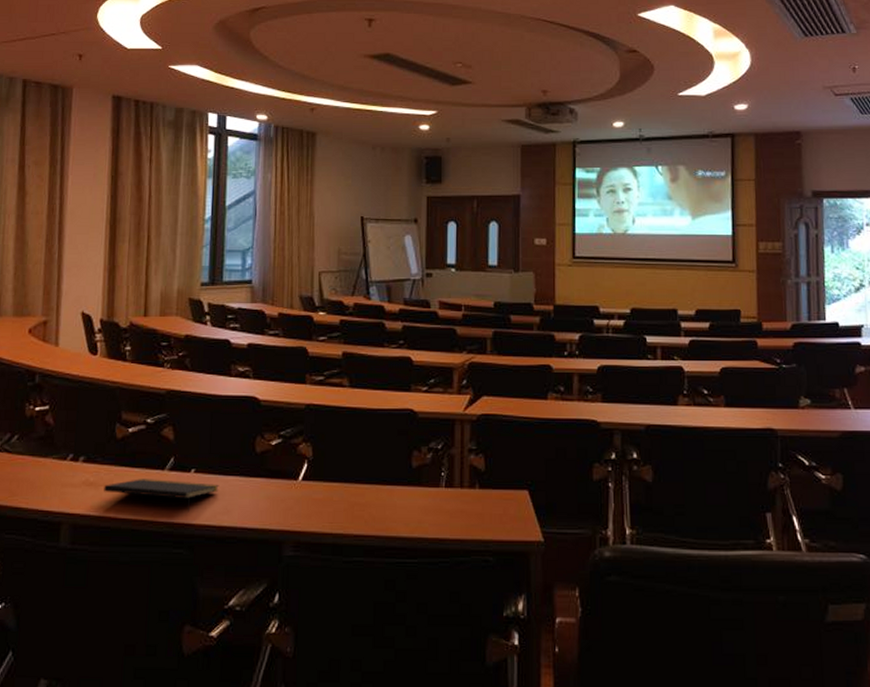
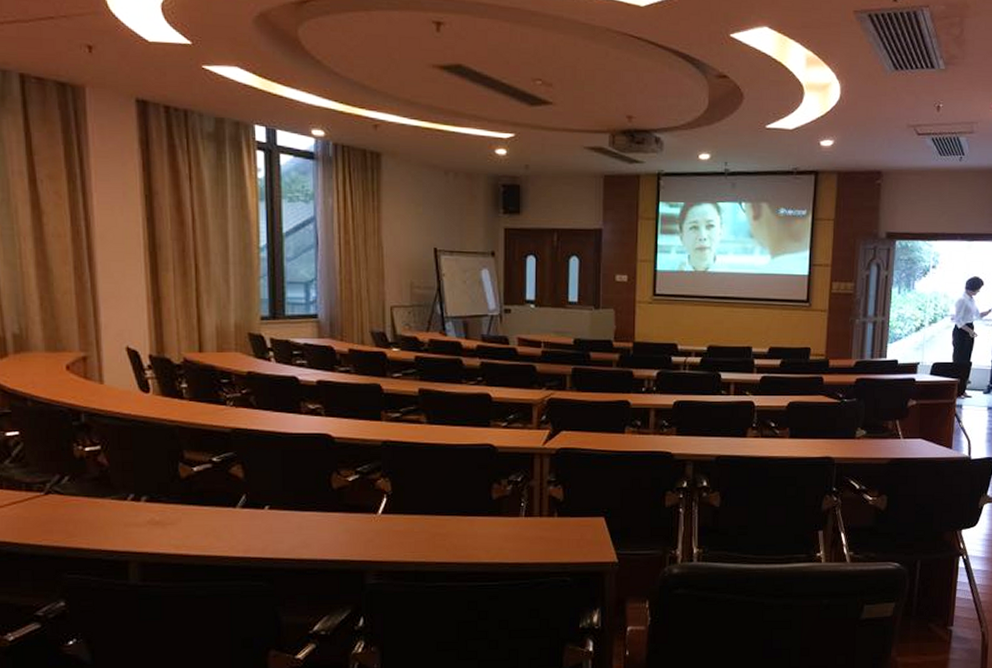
notepad: present [104,479,219,512] -> none [172,516,296,547]

